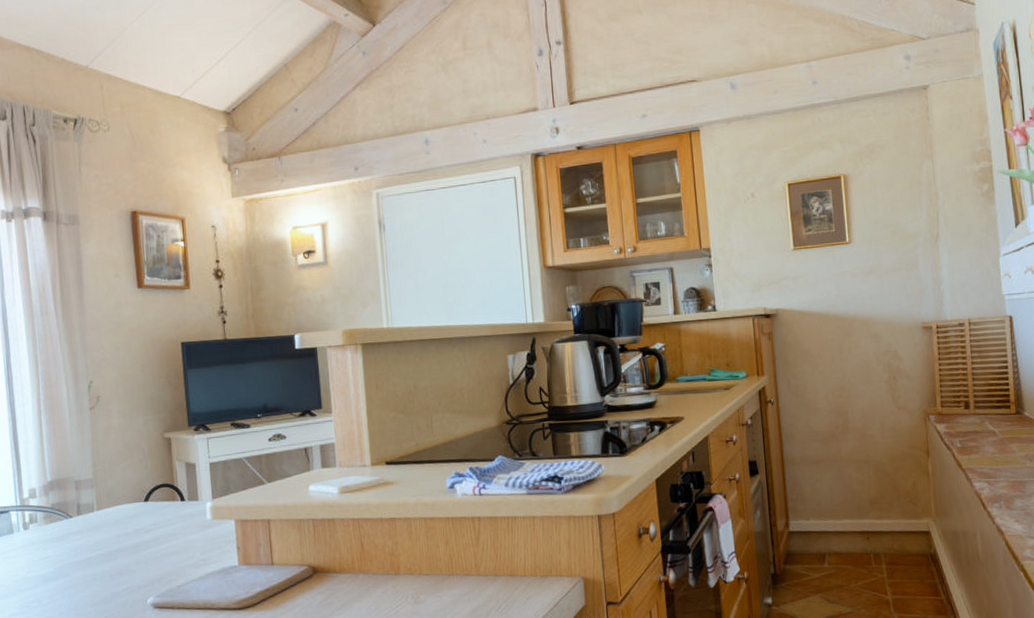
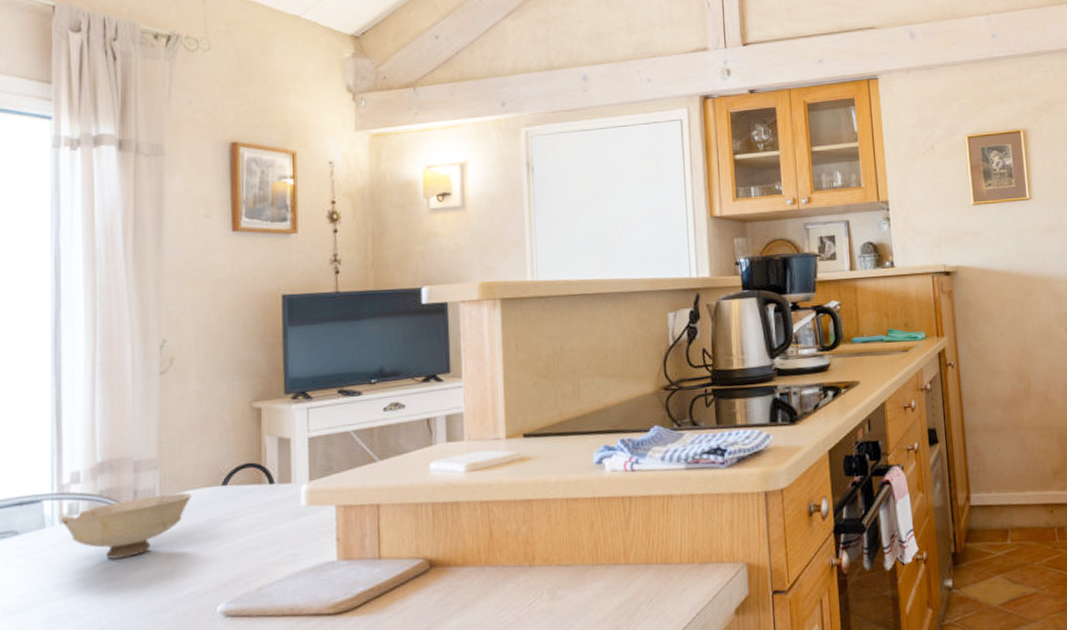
bowl: none [24,507,122,559] -> present [60,492,192,559]

